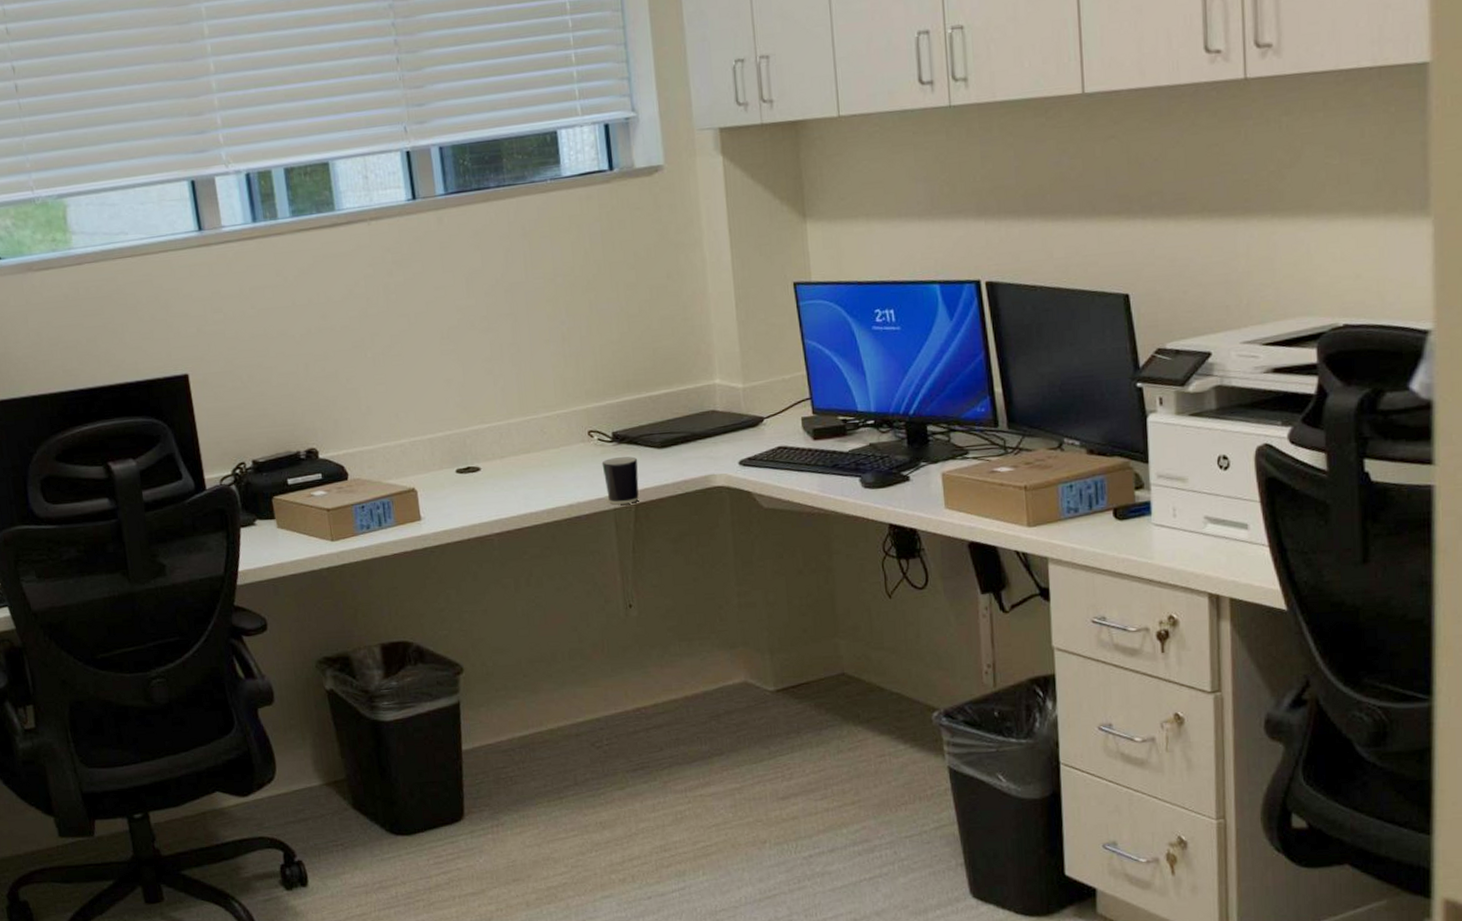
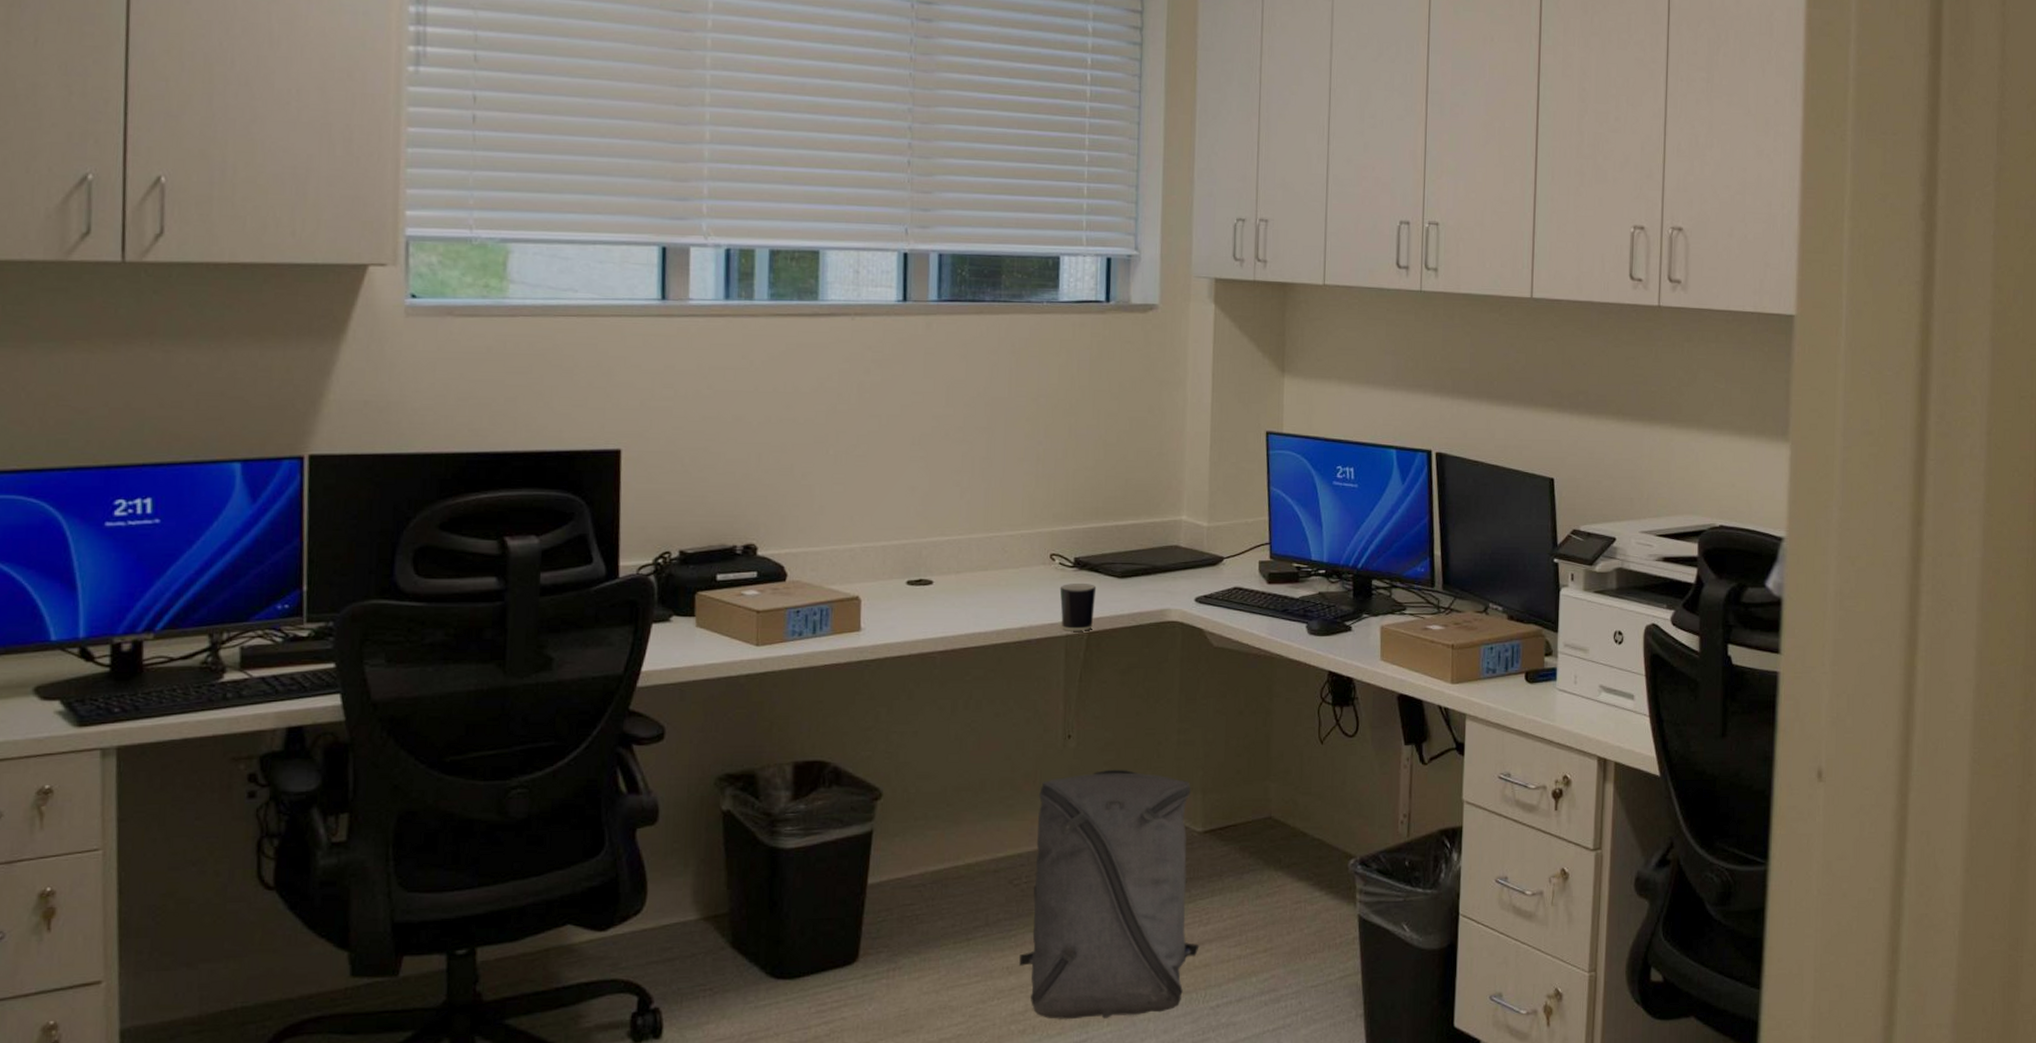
backpack: none [608,634,785,869] -> present [1019,769,1200,1019]

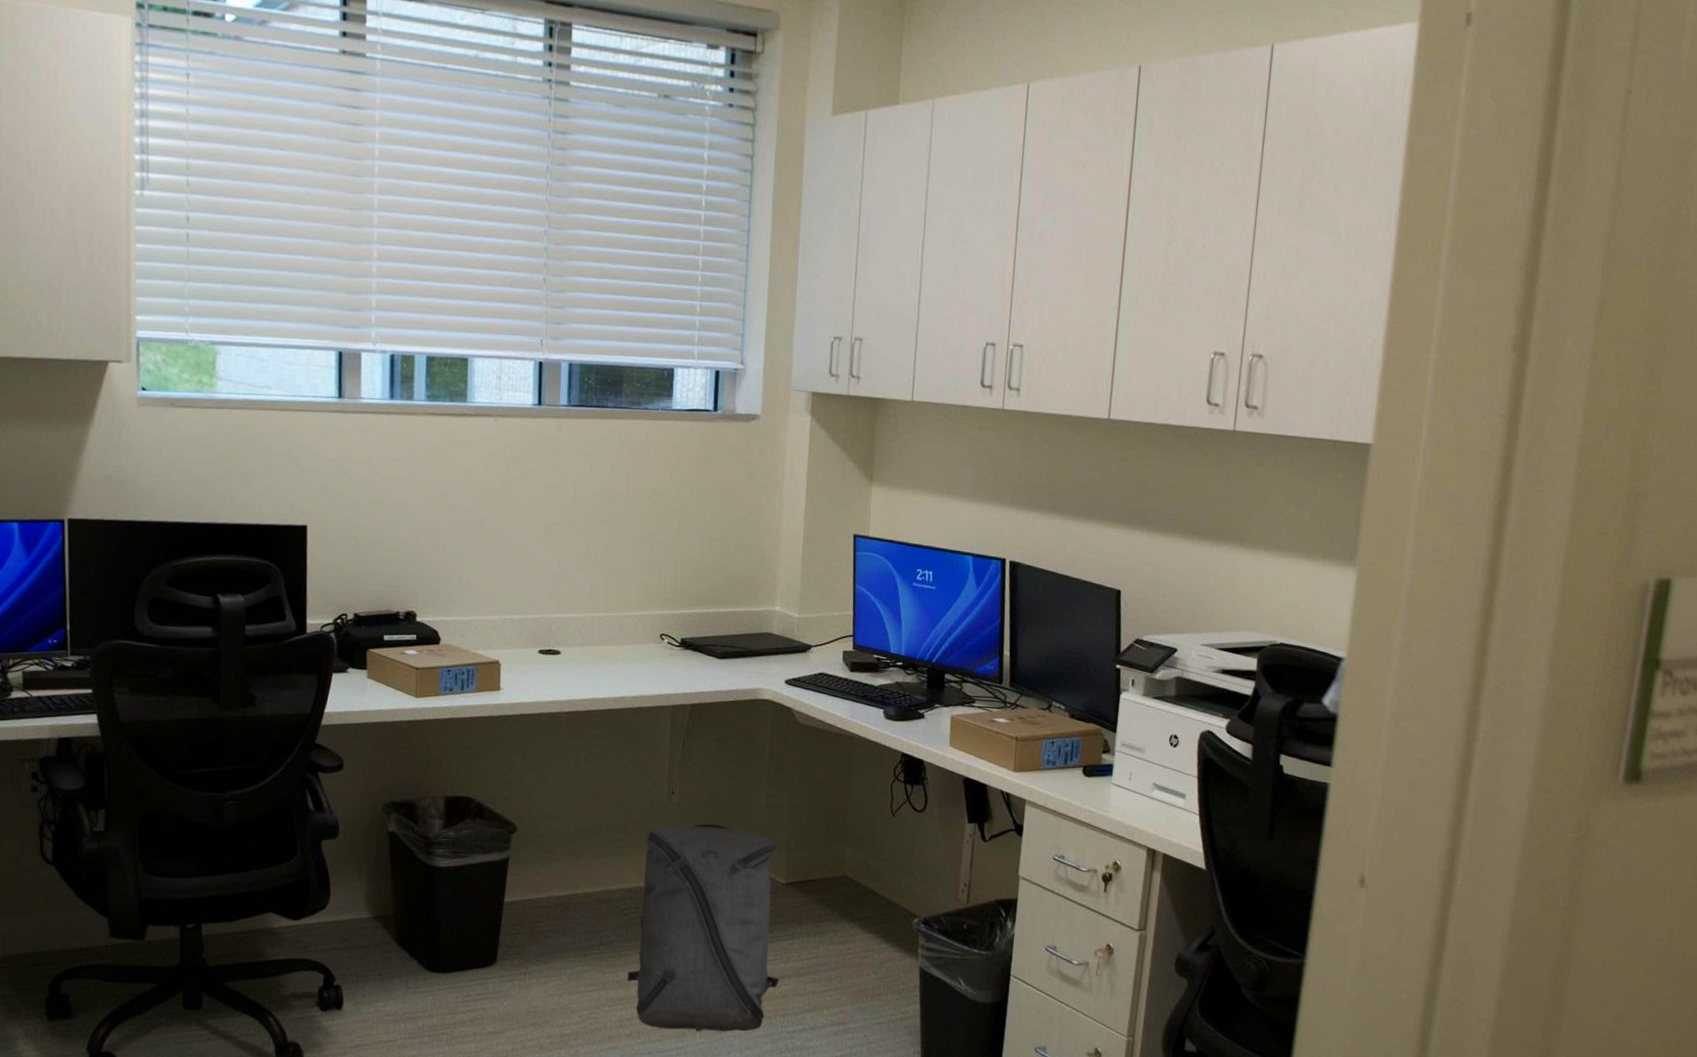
mug: present [1059,584,1097,631] -> none [667,661,700,703]

